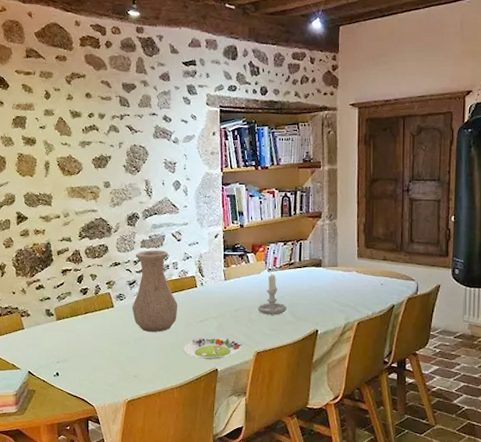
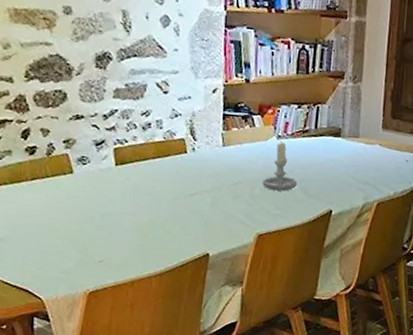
vase: present [132,250,178,332] -> none [98,102,162,207]
salad plate: present [183,338,242,359] -> none [165,215,241,242]

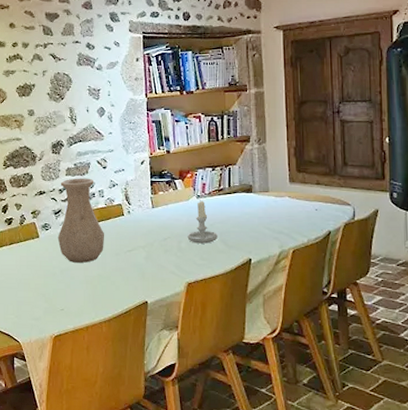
vase: none [98,102,162,207] -> present [57,178,105,263]

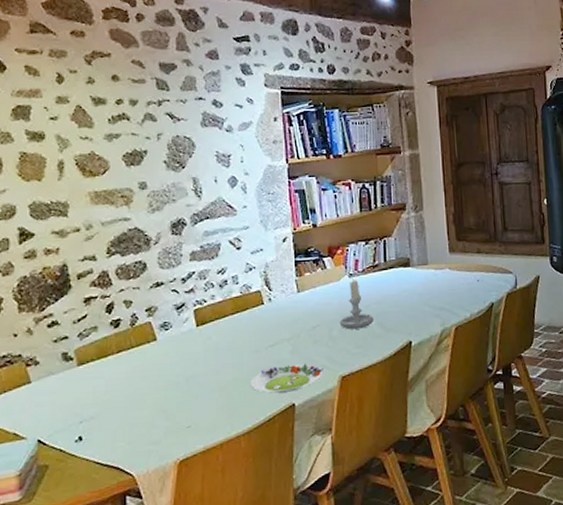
vase: present [57,178,105,263] -> none [181,262,241,367]
salad plate: none [111,268,172,291] -> present [249,363,324,393]

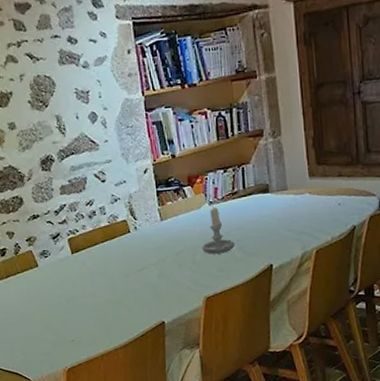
salad plate: present [249,363,324,393] -> none [122,285,189,312]

